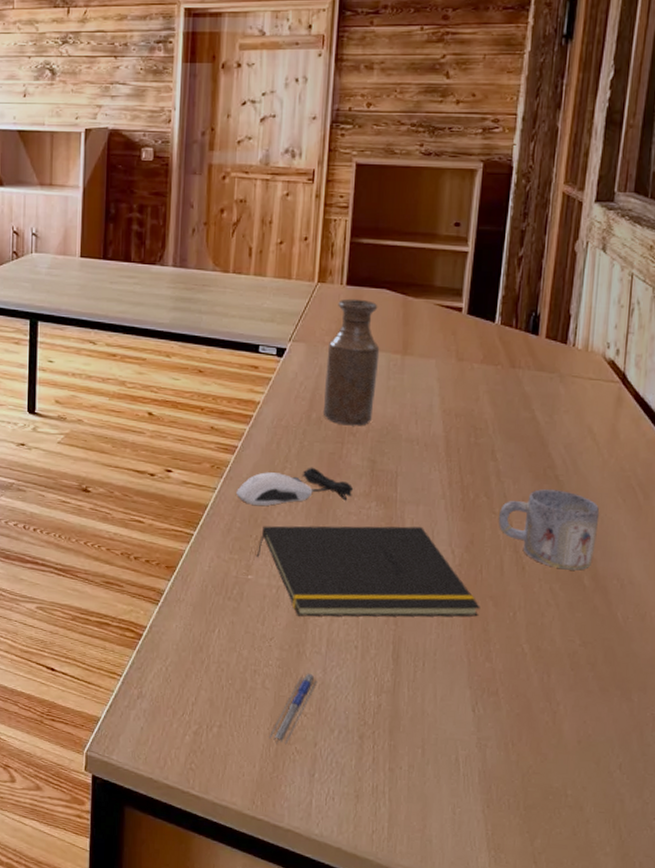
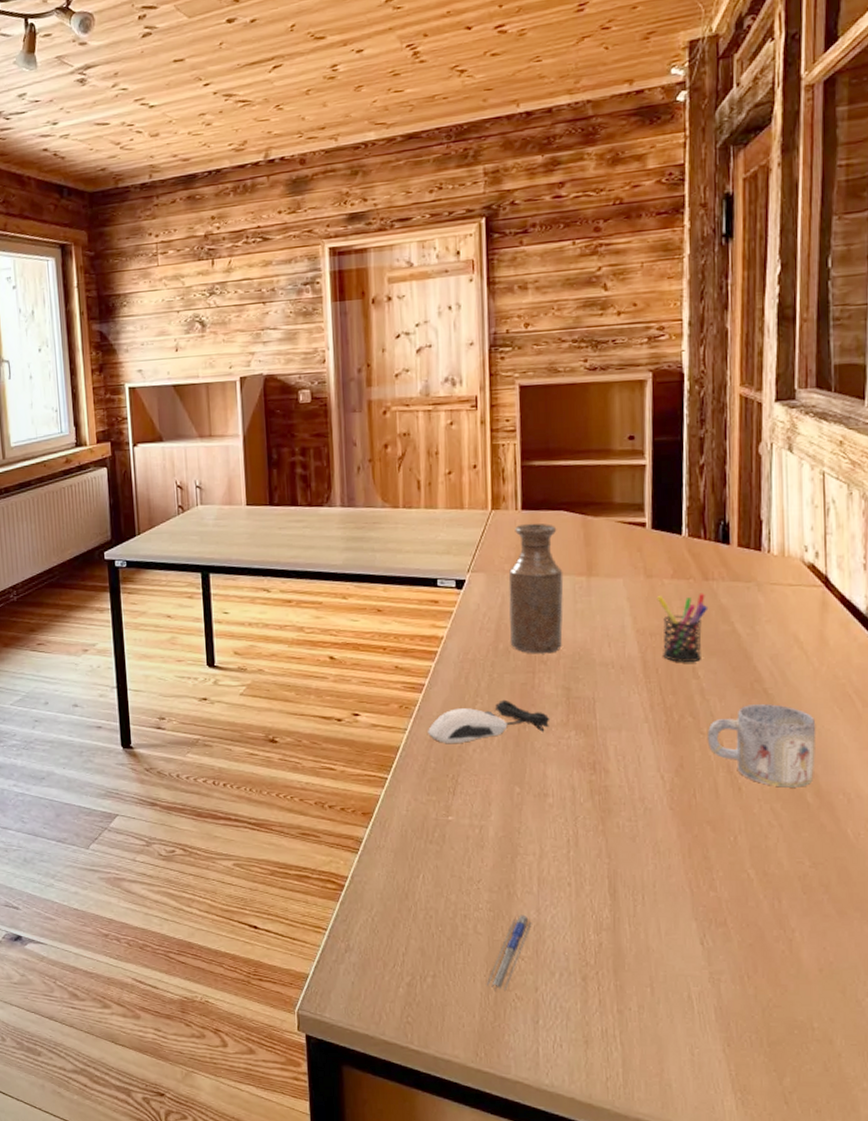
notepad: present [256,525,480,617] -> none [455,754,698,856]
pen holder: none [465,379,513,445] -> present [657,593,709,662]

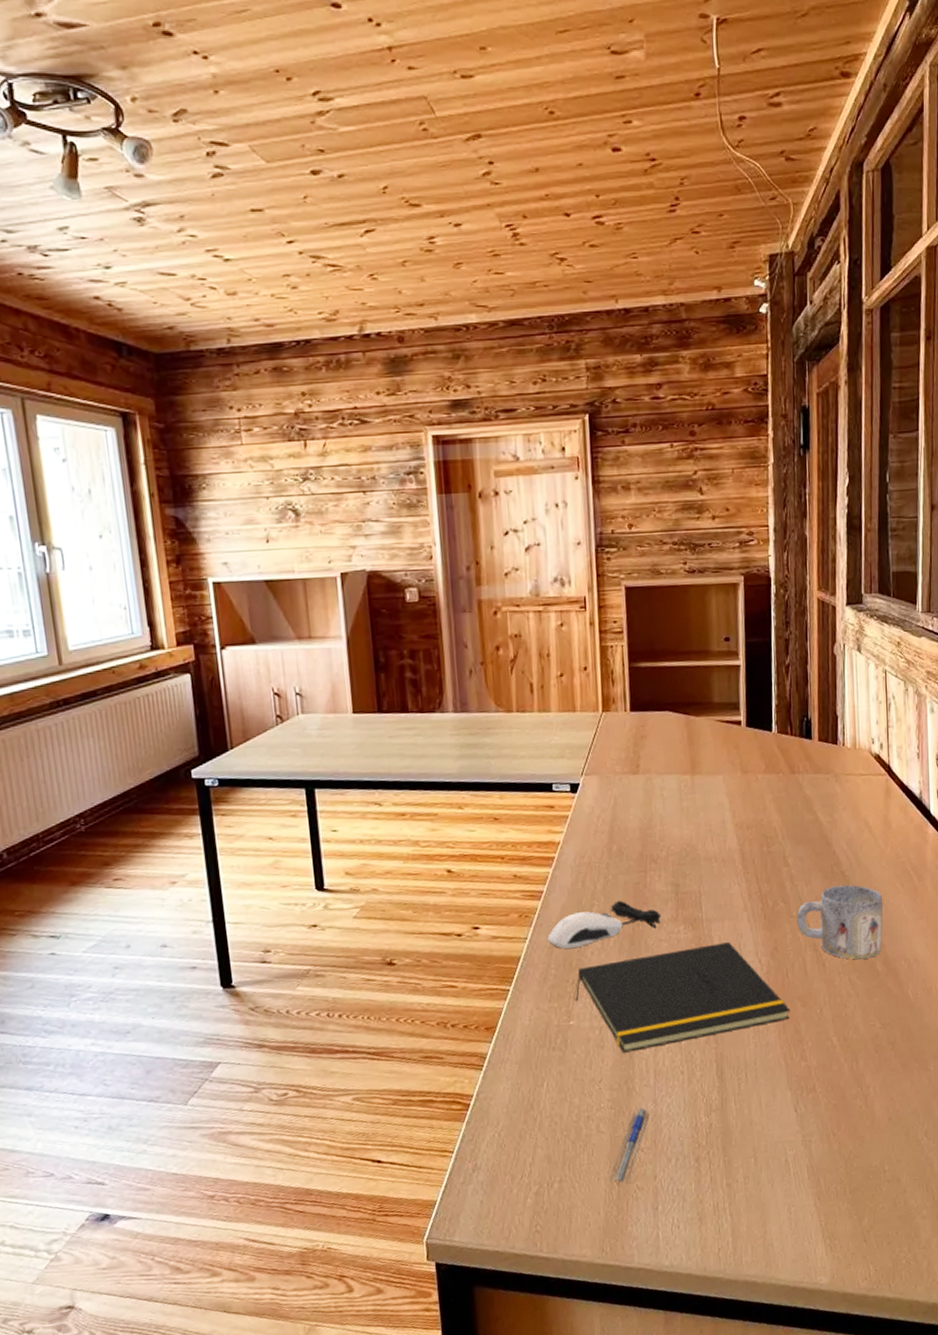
notepad: none [455,754,698,856] -> present [575,942,790,1053]
bottle: present [508,523,564,654] -> none [620,724,671,854]
pen holder: present [657,593,709,662] -> none [752,785,796,852]

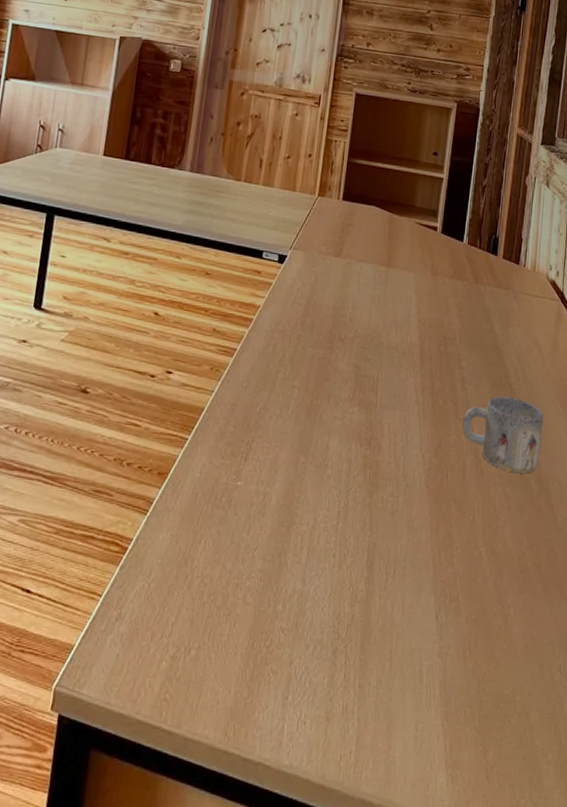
computer mouse: present [548,900,662,949] -> none [232,371,340,410]
notepad: present [575,942,790,1053] -> none [246,430,445,525]
pen: present [609,1107,650,1186] -> none [245,585,296,665]

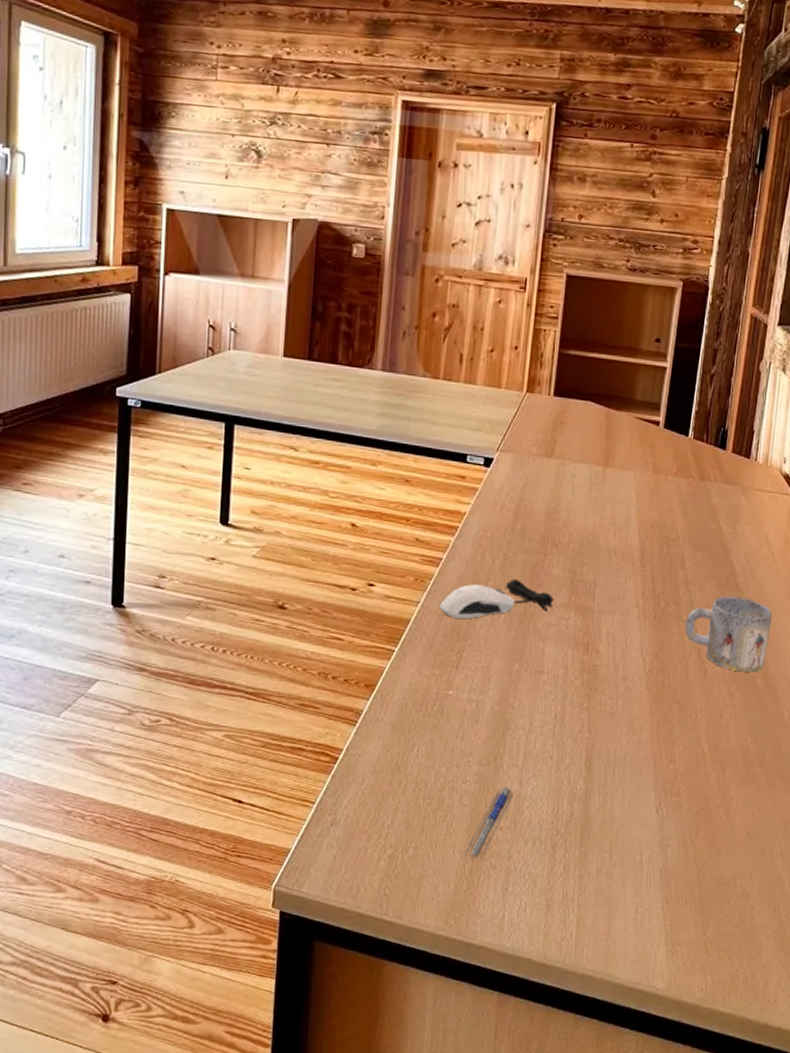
computer mouse: none [232,371,340,410] -> present [440,578,554,619]
pen: none [245,585,296,665] -> present [464,786,514,861]

